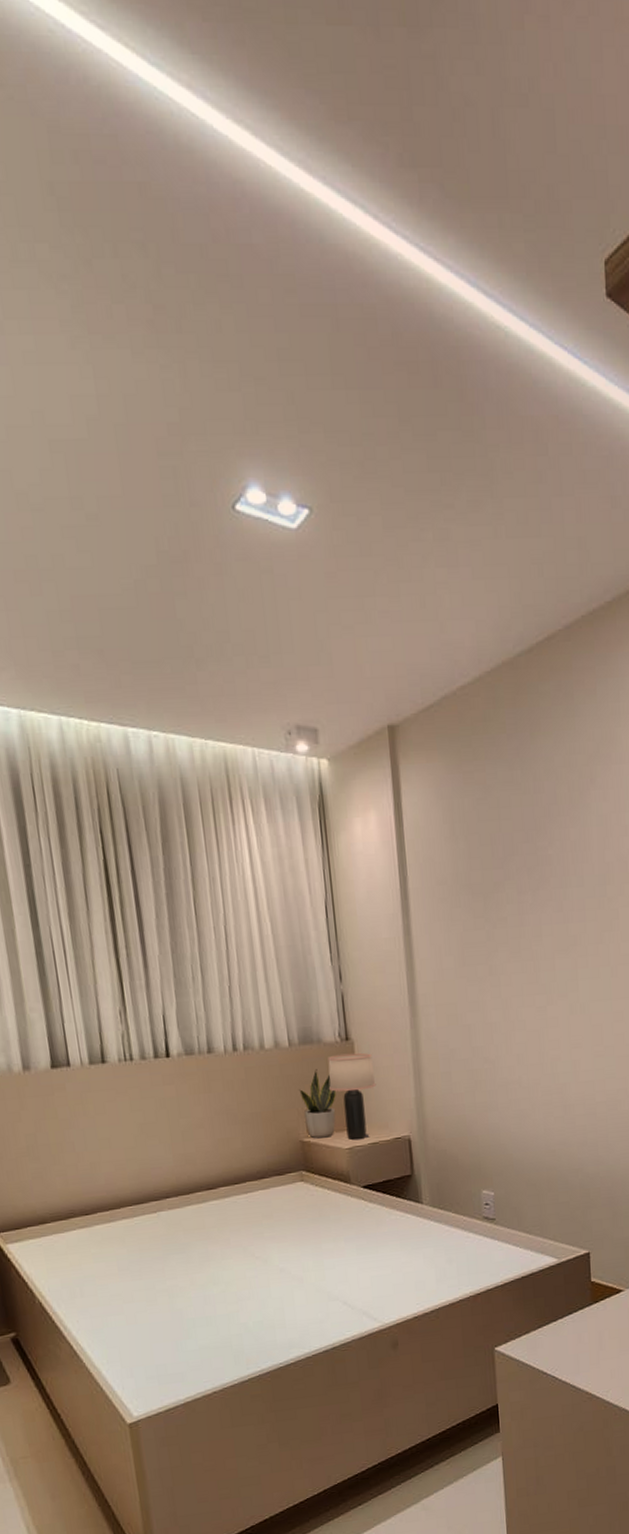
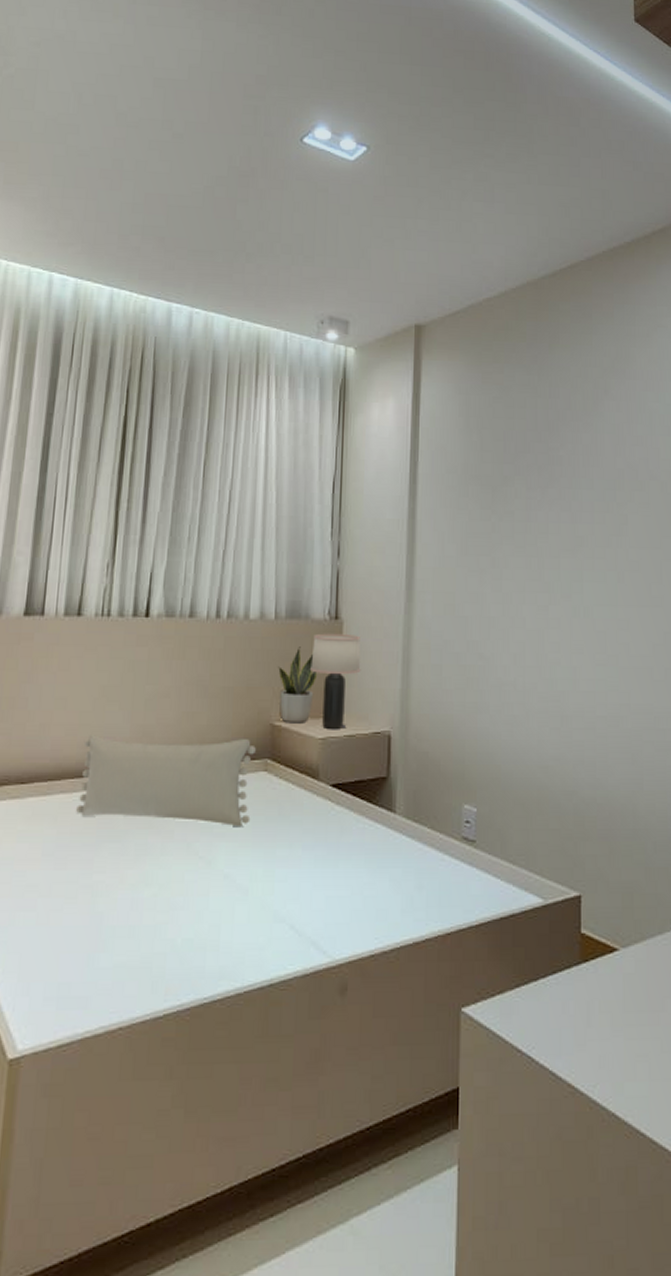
pillow: none [133,1156,296,1236] -> present [76,735,256,828]

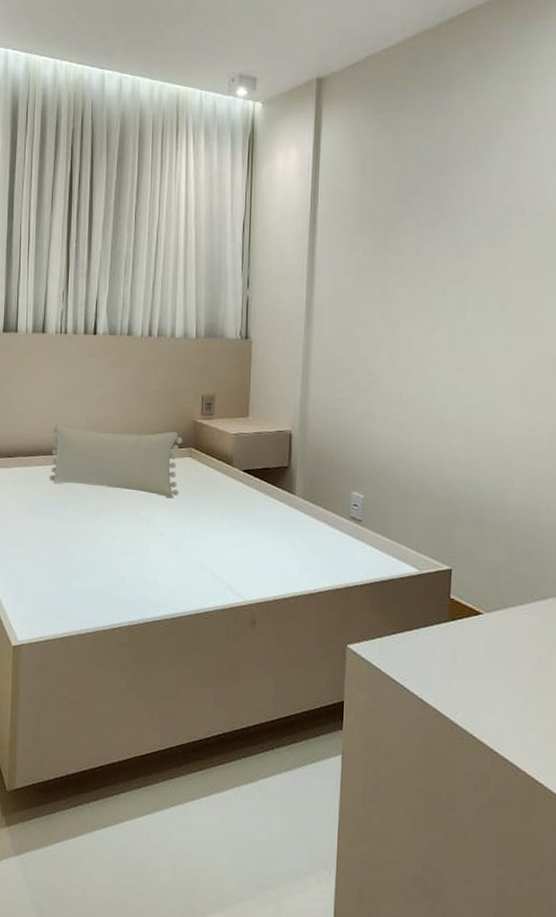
potted plant: present [278,646,317,724] -> none [199,360,230,422]
table lamp: present [310,633,361,729] -> none [225,350,267,427]

